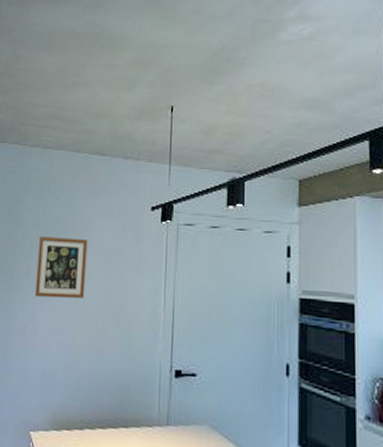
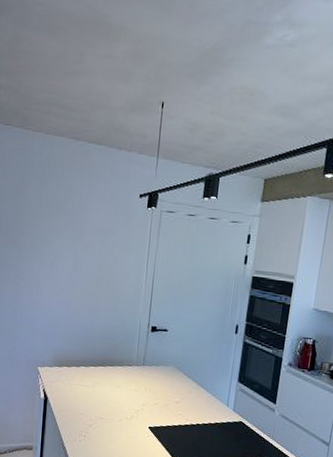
picture frame: present [34,237,88,299] -> none [40,214,85,268]

